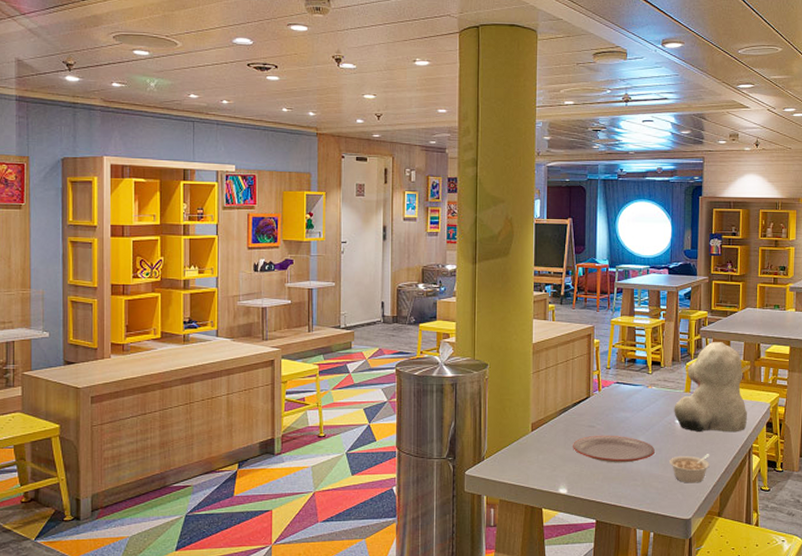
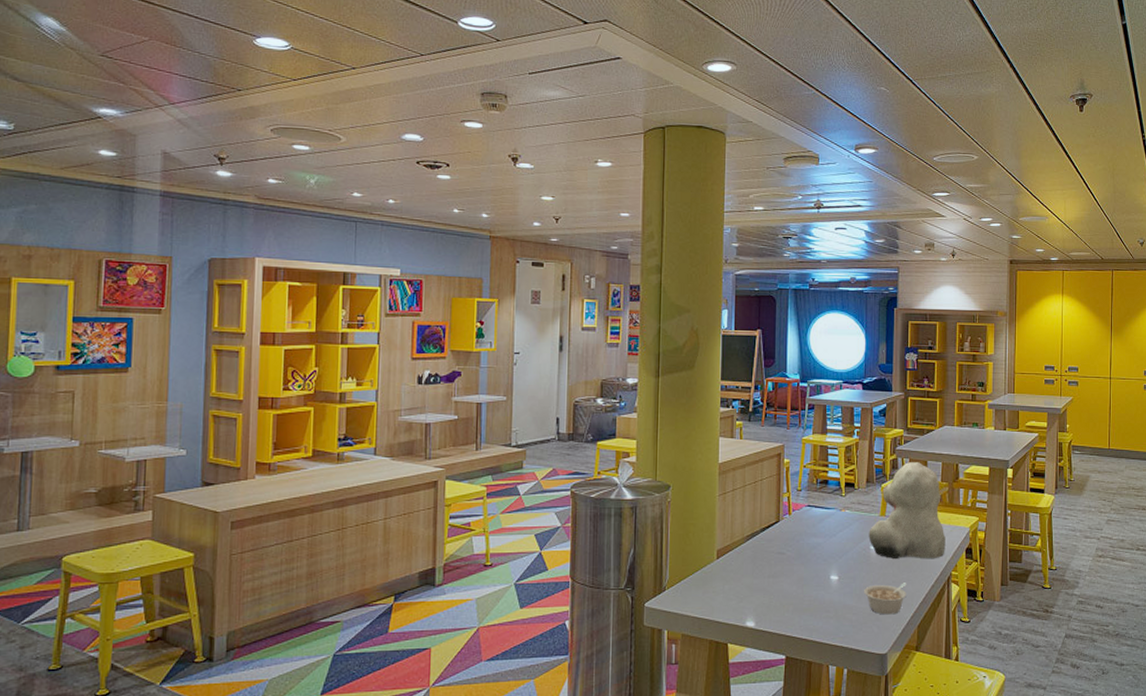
plate: present [573,435,655,463] -> none [761,562,848,593]

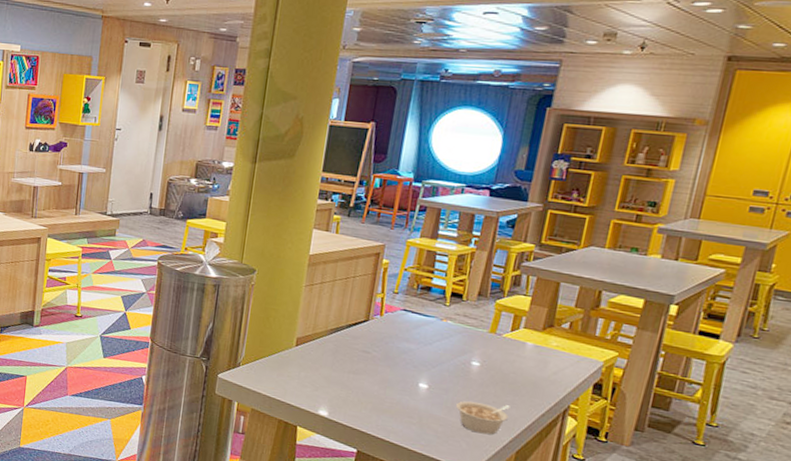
teddy bear: present [868,462,946,559] -> none [470,281,573,388]

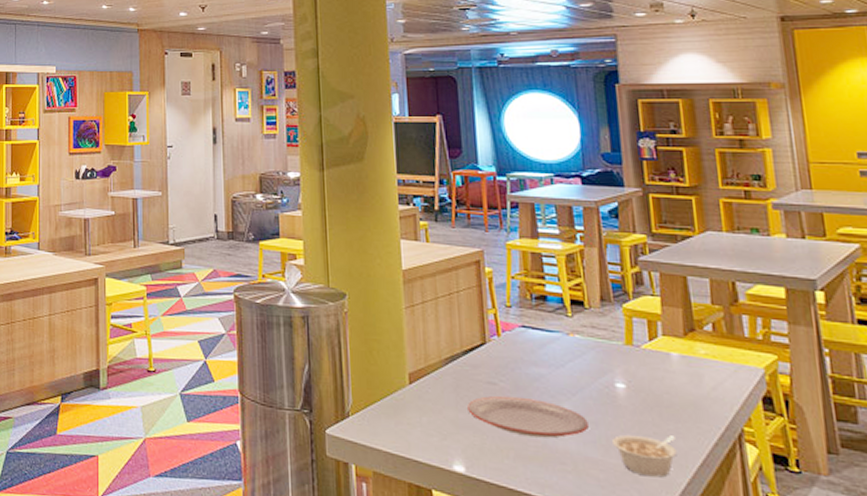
plate: none [341,361,440,398] -> present [467,395,589,438]

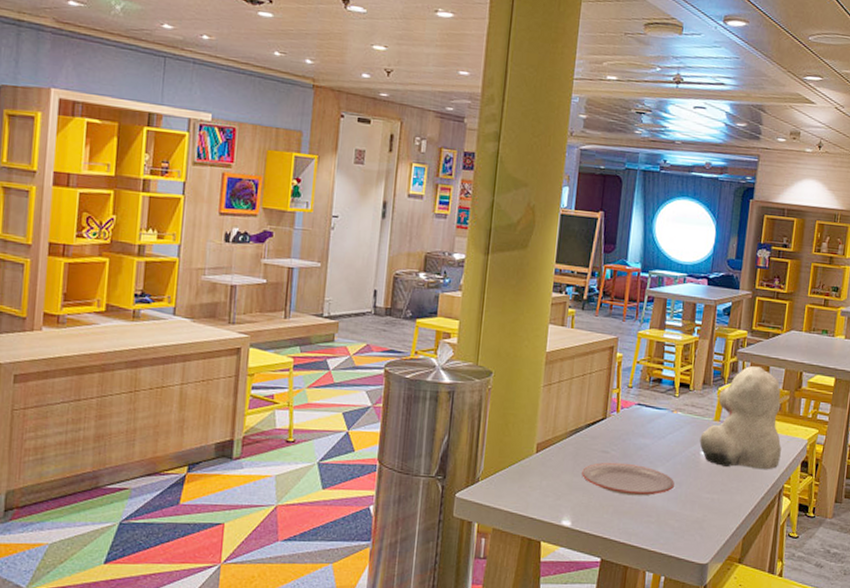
teddy bear: none [610,277,730,408] -> present [699,366,782,470]
legume: present [612,434,677,478] -> none [689,492,736,524]

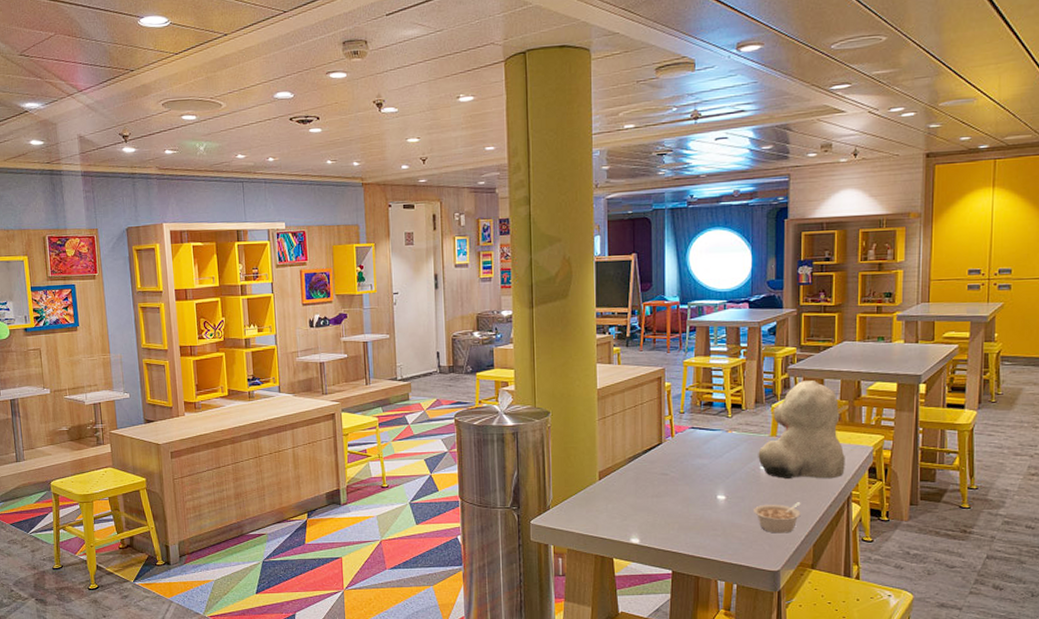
plate: present [582,462,674,496] -> none [644,483,736,512]
legume: none [689,492,736,524] -> present [754,502,801,534]

